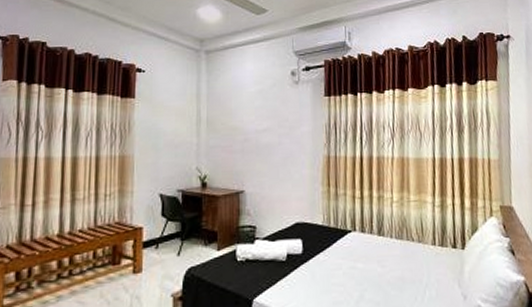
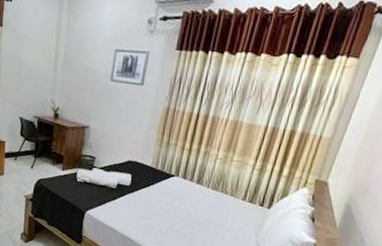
wall art: none [260,99,299,138] -> present [110,47,151,87]

